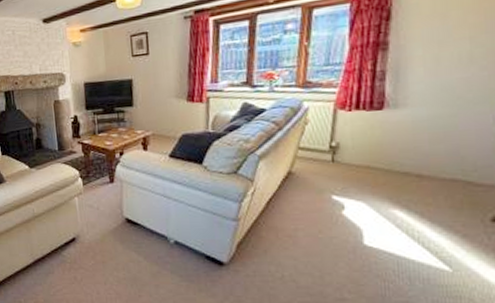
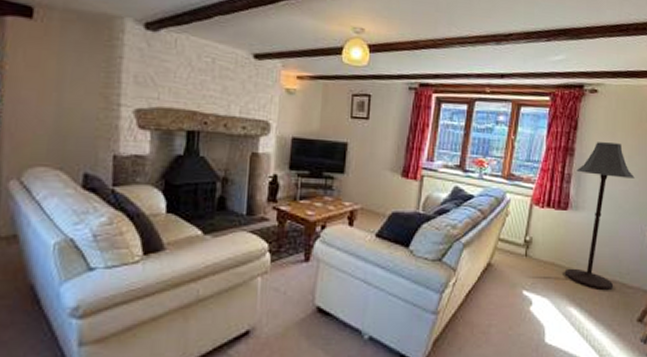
floor lamp: none [383,24,481,190] -> present [564,142,635,290]

